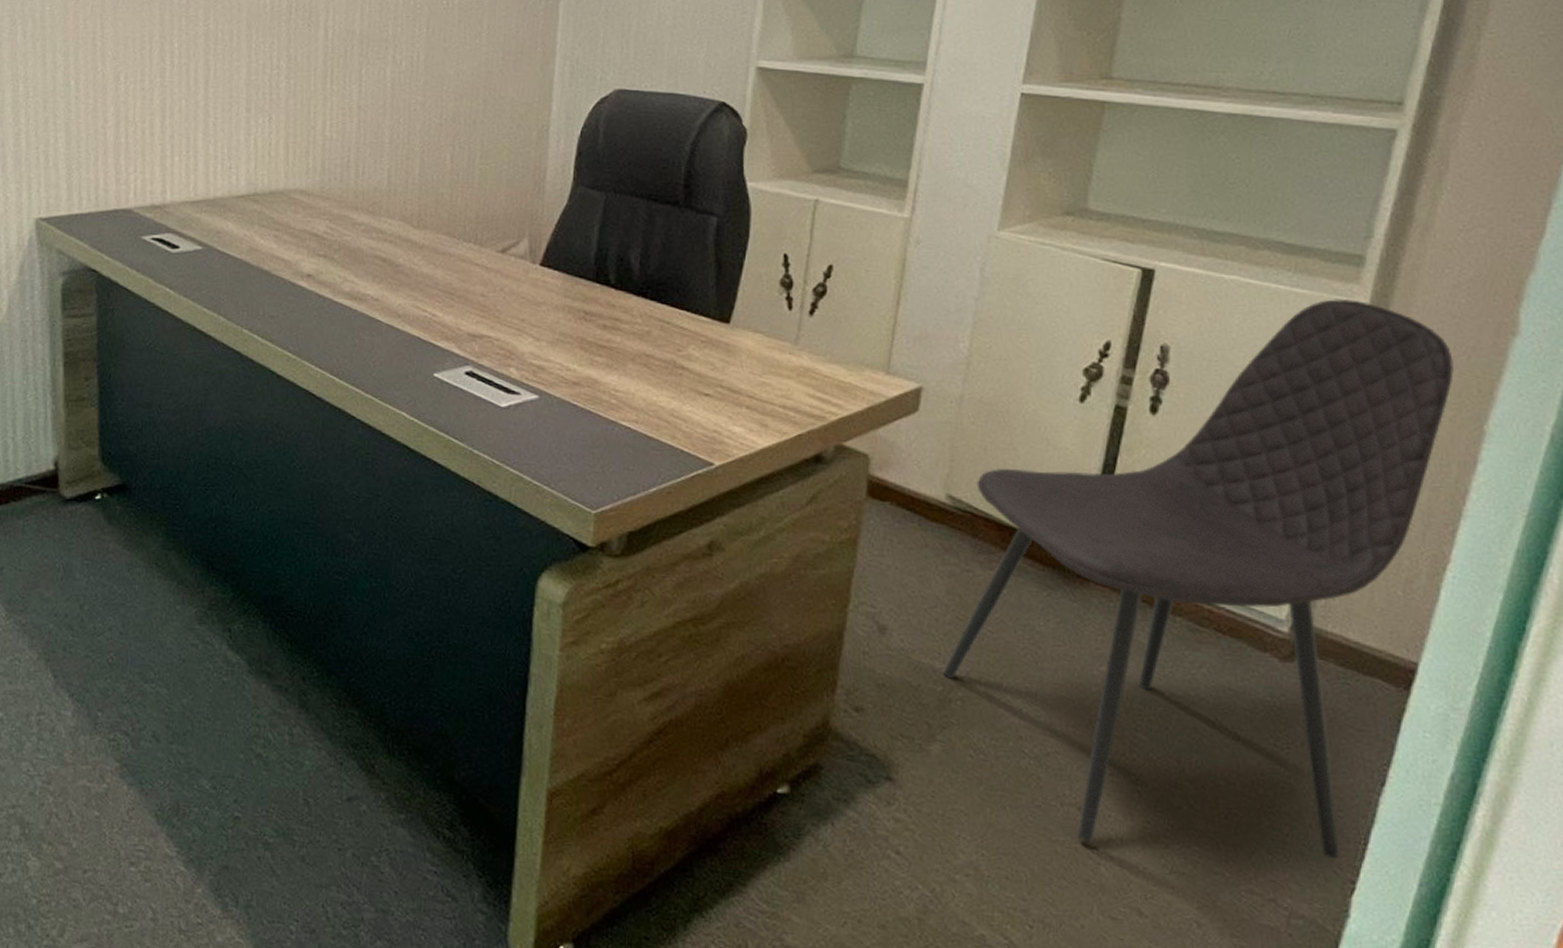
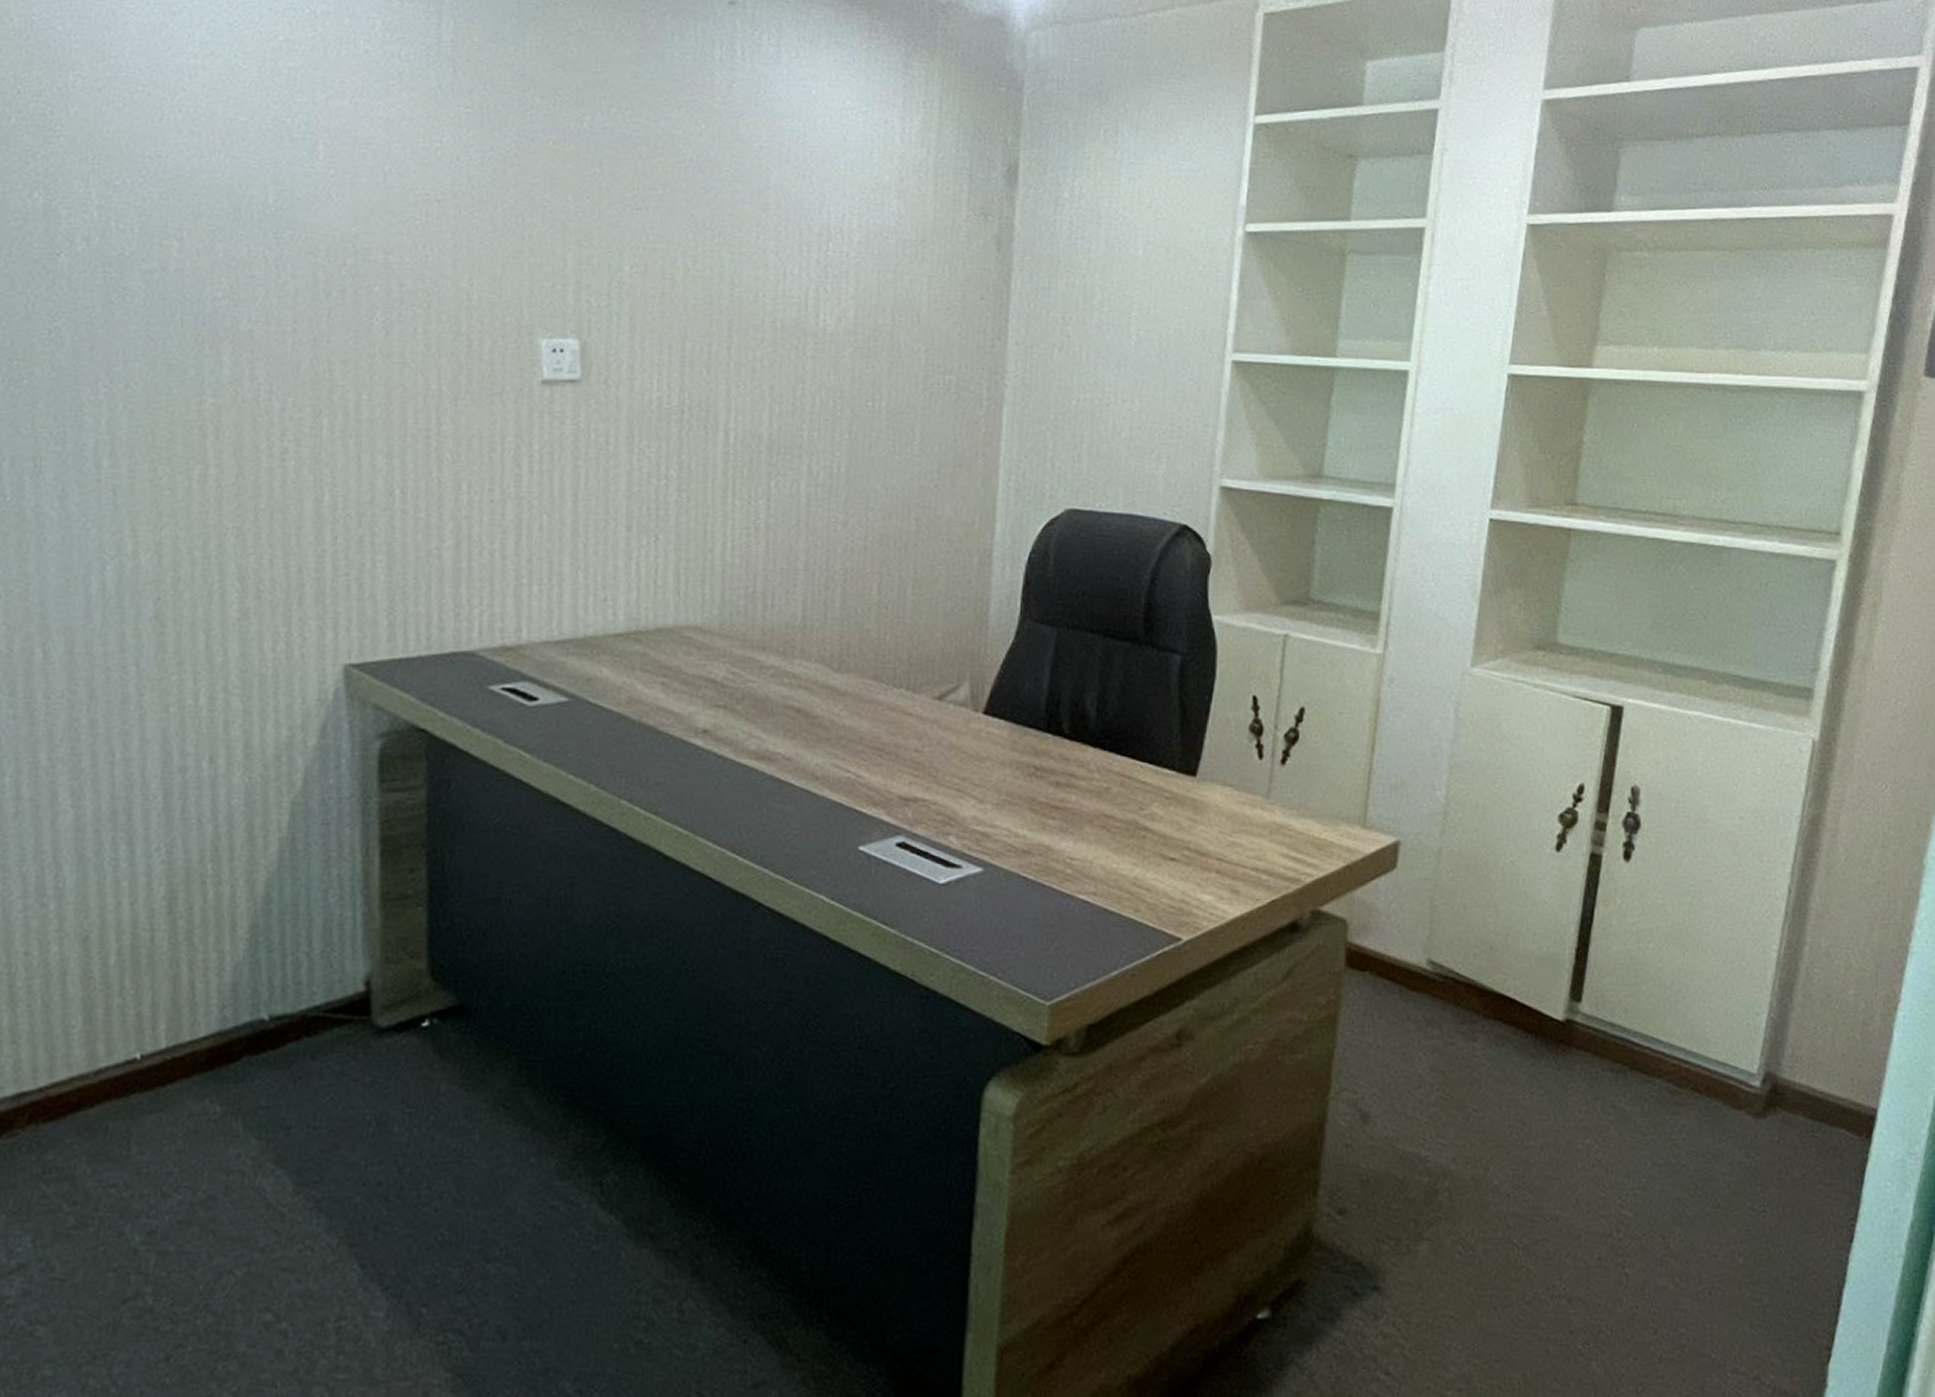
chair: present [942,299,1454,858] -> none [1428,734,1896,1337]

